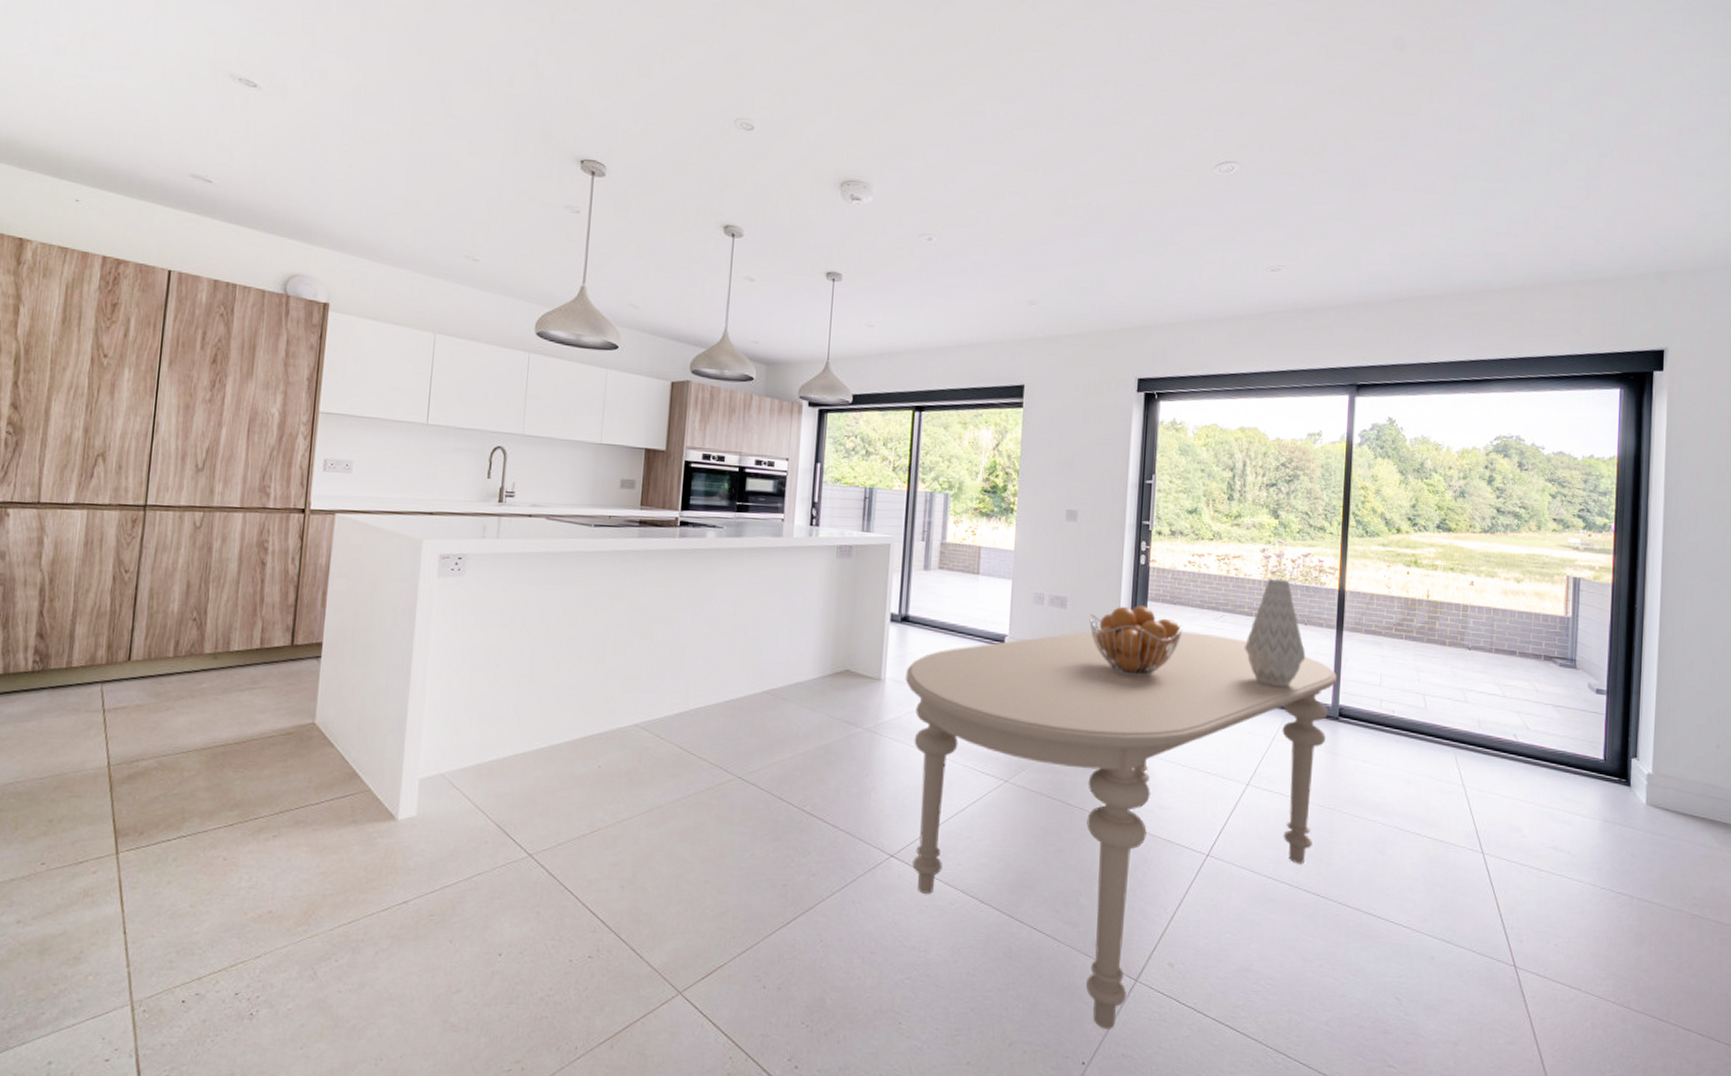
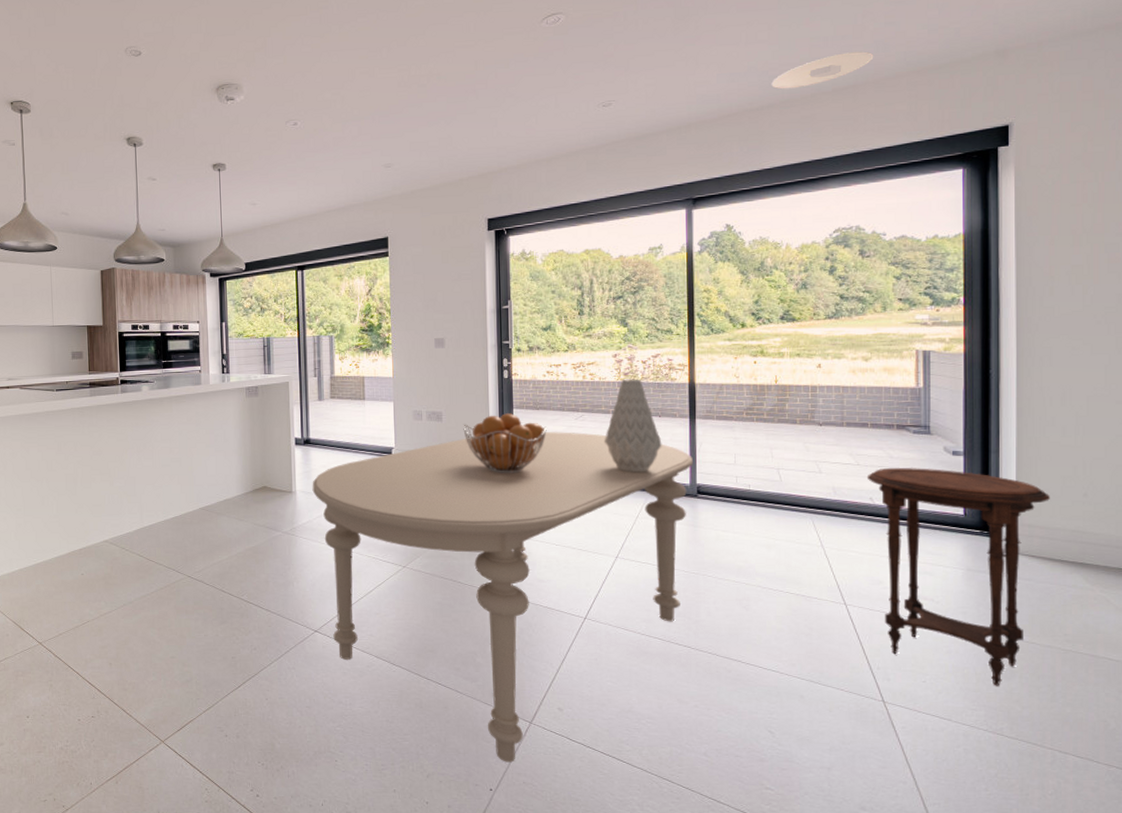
recessed light: none [1443,251,1543,282] -> present [771,51,874,90]
side table: none [1512,702,1685,953] -> present [867,467,1050,686]

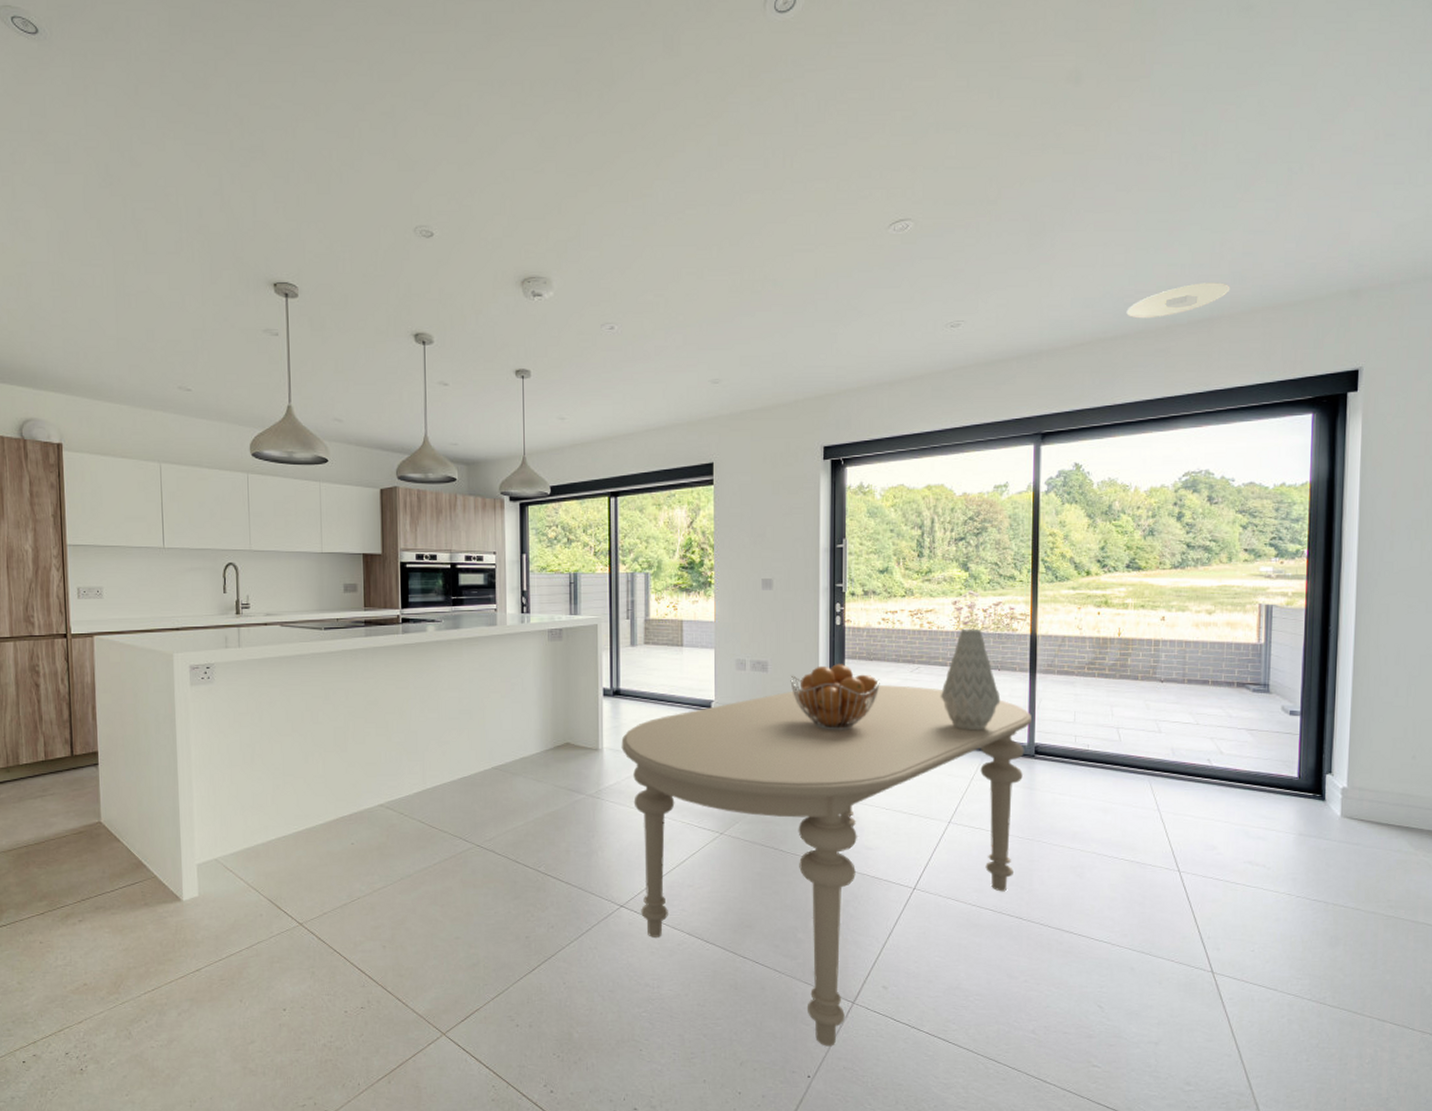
side table: present [867,467,1050,686] -> none [1205,727,1381,954]

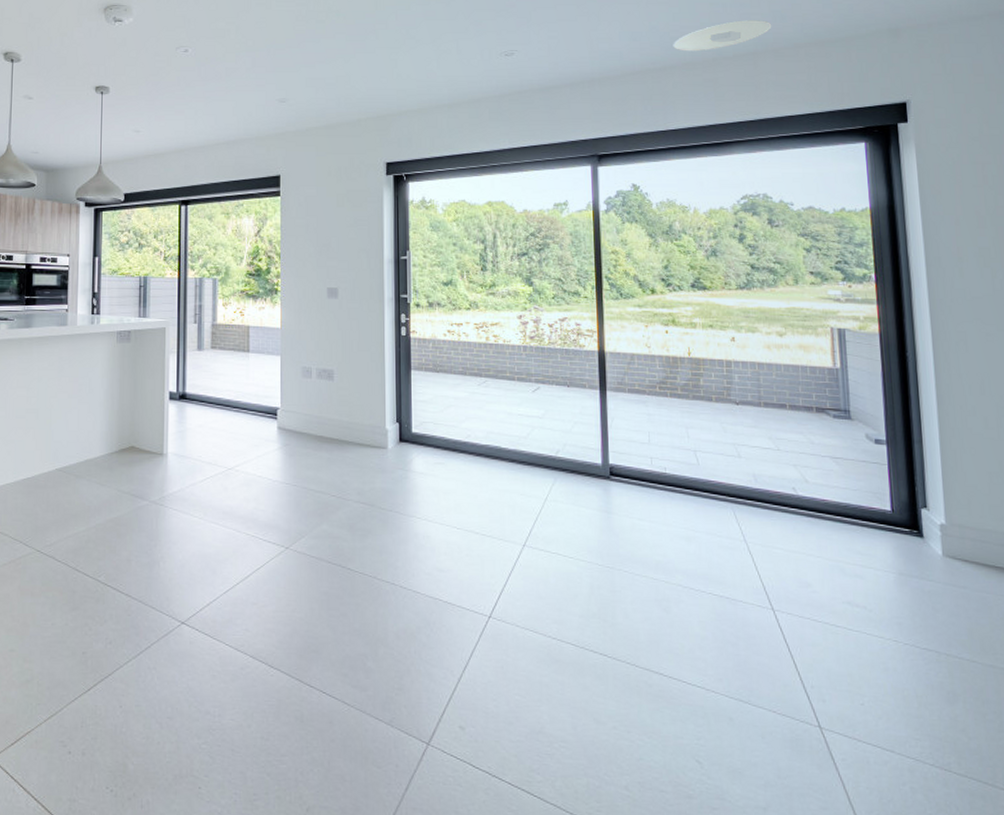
dining table: present [621,685,1031,1047] -> none [186,398,604,794]
fruit basket: present [790,664,880,731] -> none [356,375,447,444]
vase: present [941,628,1001,731] -> none [510,343,571,449]

